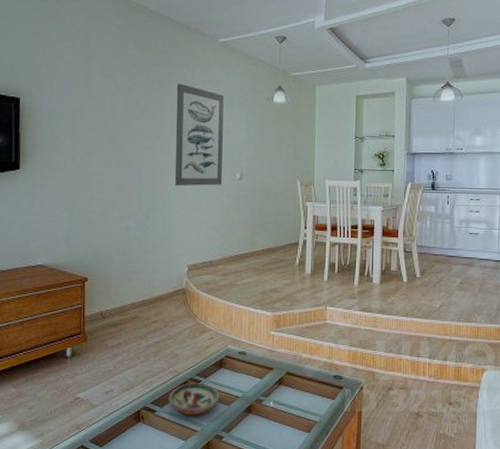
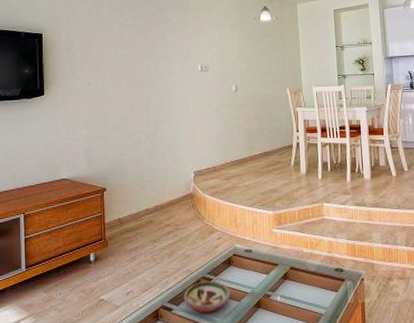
wall art: present [174,83,224,187] -> none [175,11,219,101]

